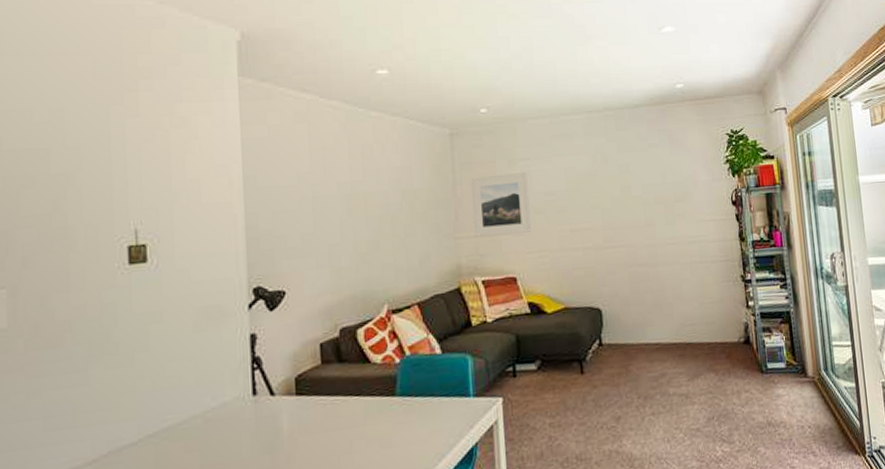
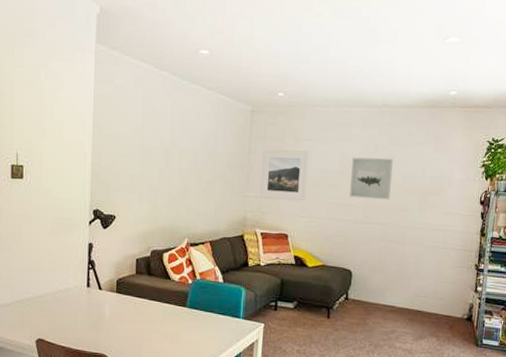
wall art: none [579,167,631,220] -> present [350,157,393,200]

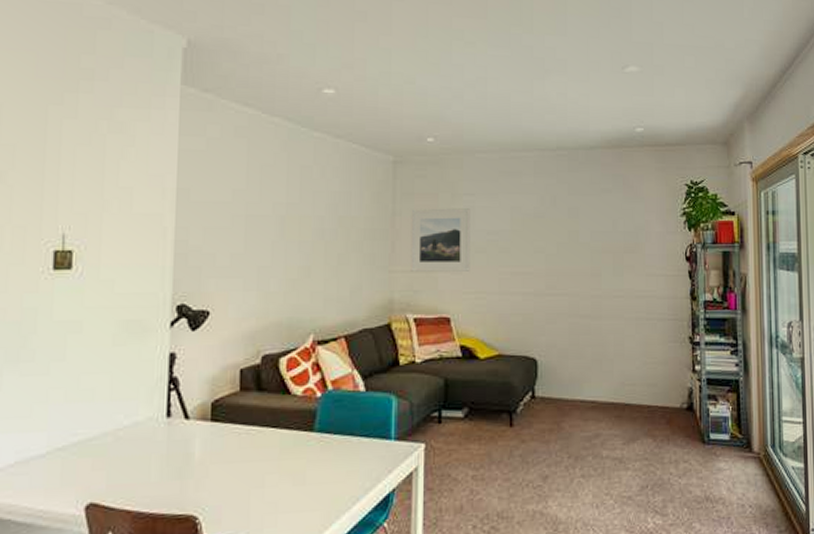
wall art: present [350,157,393,200] -> none [525,211,576,264]

